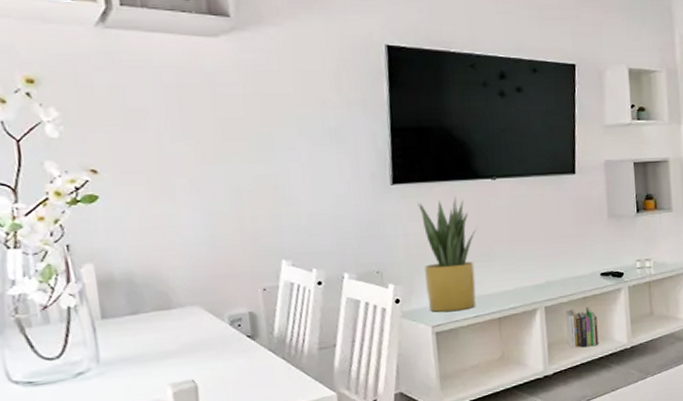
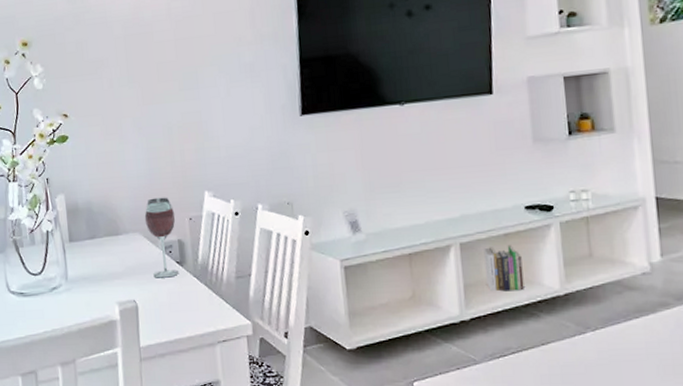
wineglass: none [205,266,249,355] -> present [144,197,178,278]
planter: present [417,196,477,313] -> none [325,124,385,246]

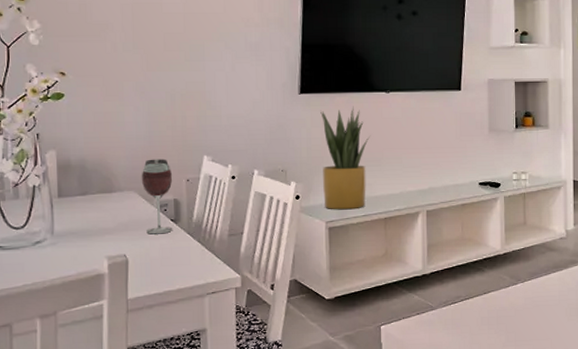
planter: none [325,124,385,246] -> present [320,106,370,210]
books: present [483,244,524,292] -> none [445,213,474,251]

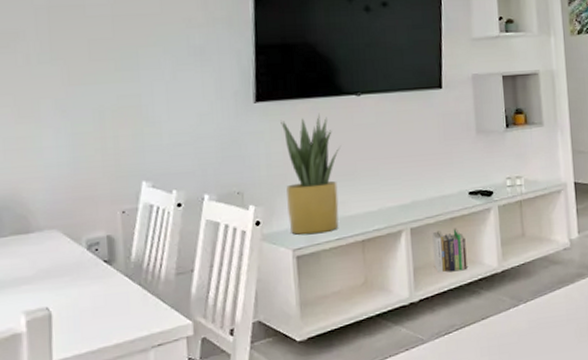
wineglass: present [141,159,173,235] -> none [65,188,106,281]
books: none [445,213,474,251] -> present [432,228,468,274]

